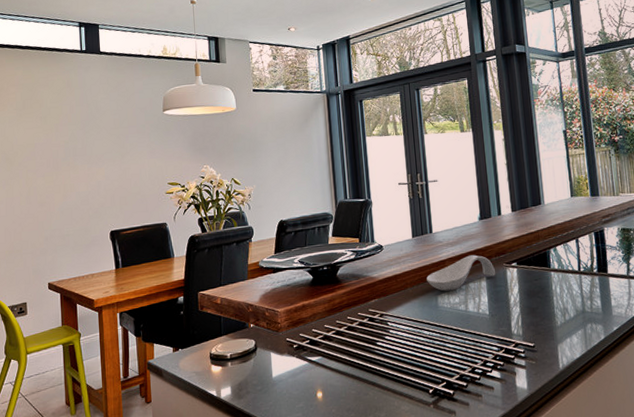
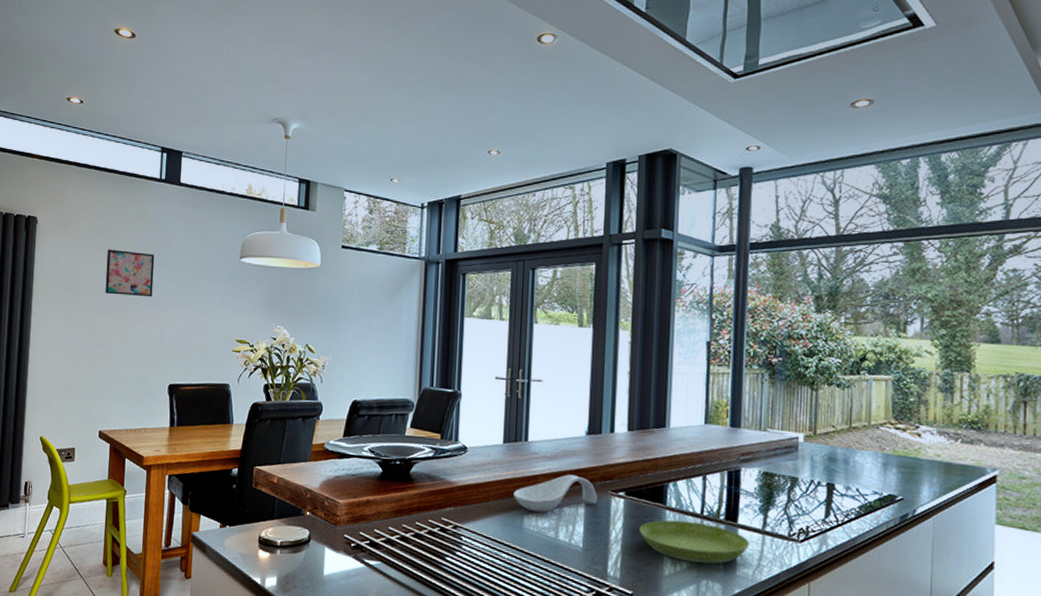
wall art: none [38,117,86,159] -> present [105,249,155,297]
saucer: none [532,277,619,312] -> present [639,520,750,564]

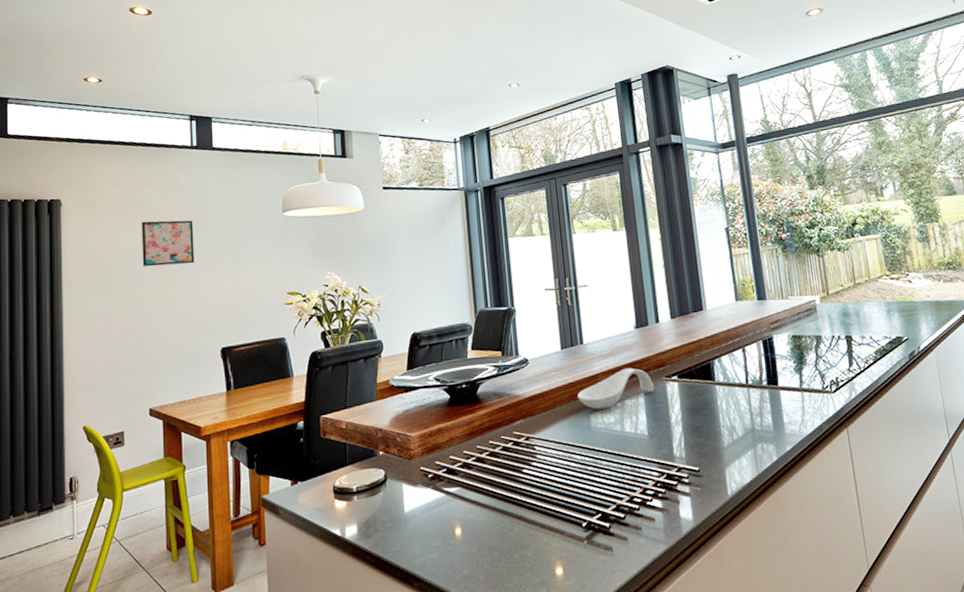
saucer: present [639,520,750,564] -> none [695,391,792,430]

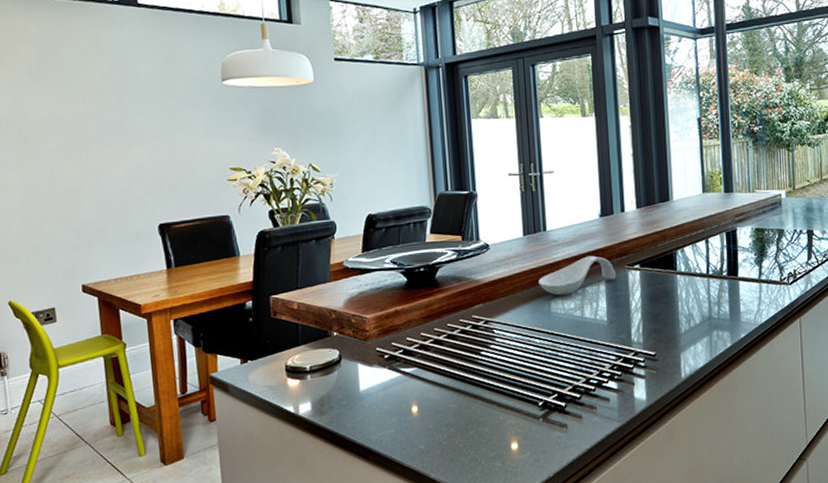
wall art: present [141,220,195,267] -> none [59,83,124,135]

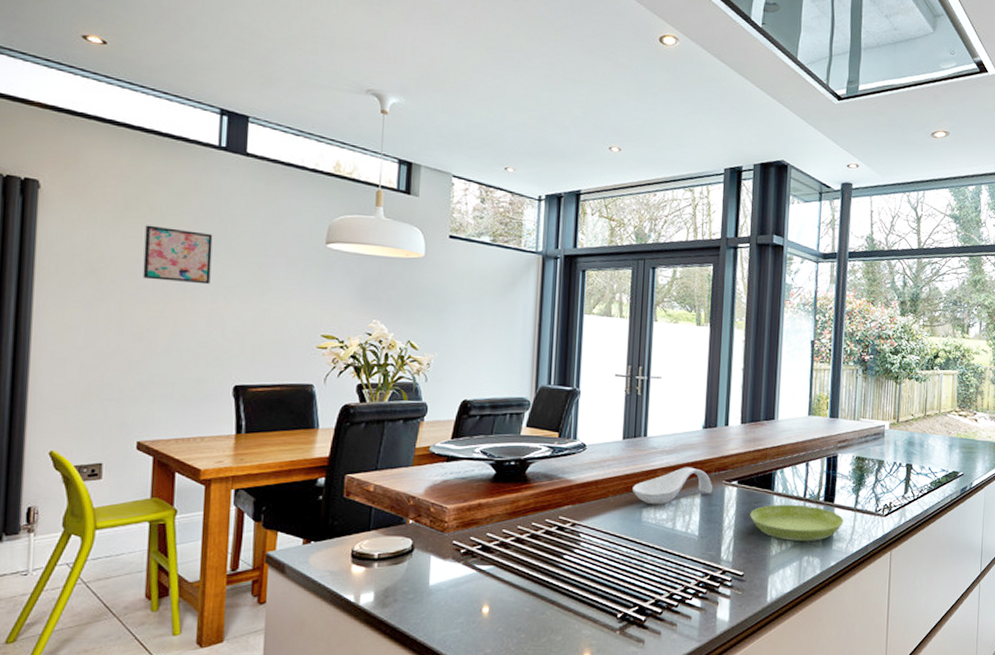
wall art: none [59,83,124,135] -> present [143,225,213,285]
saucer: none [655,281,750,318] -> present [750,504,844,541]

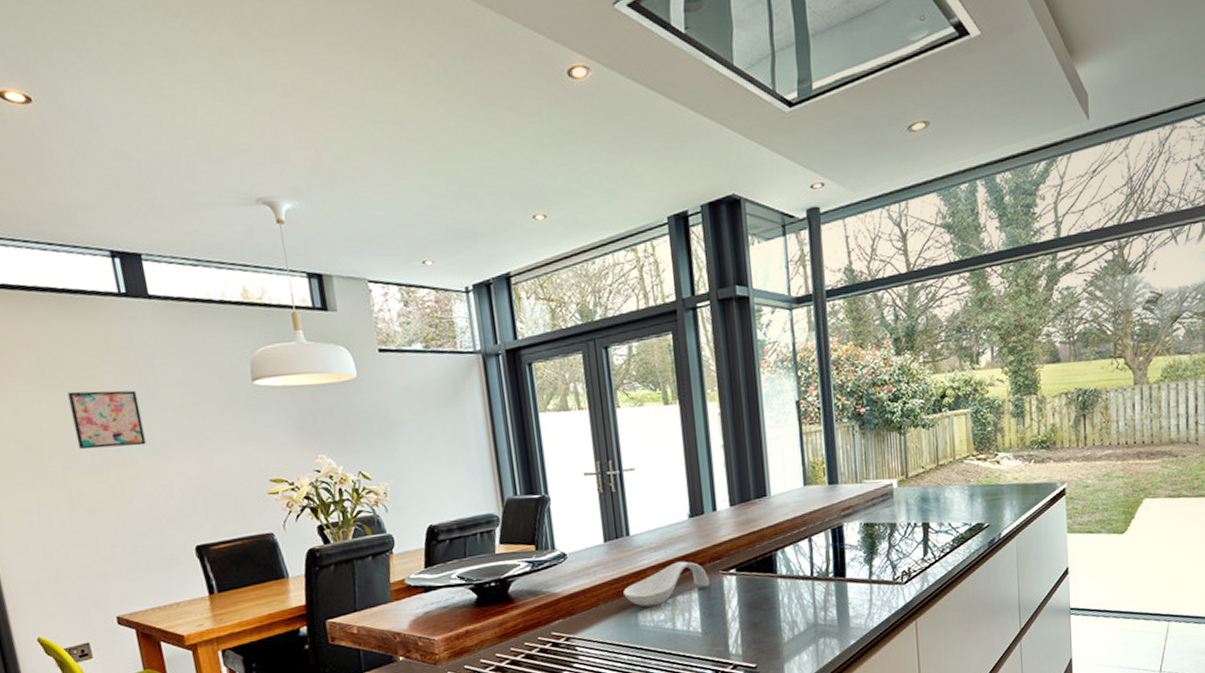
saucer: present [750,504,844,541] -> none [754,584,859,625]

